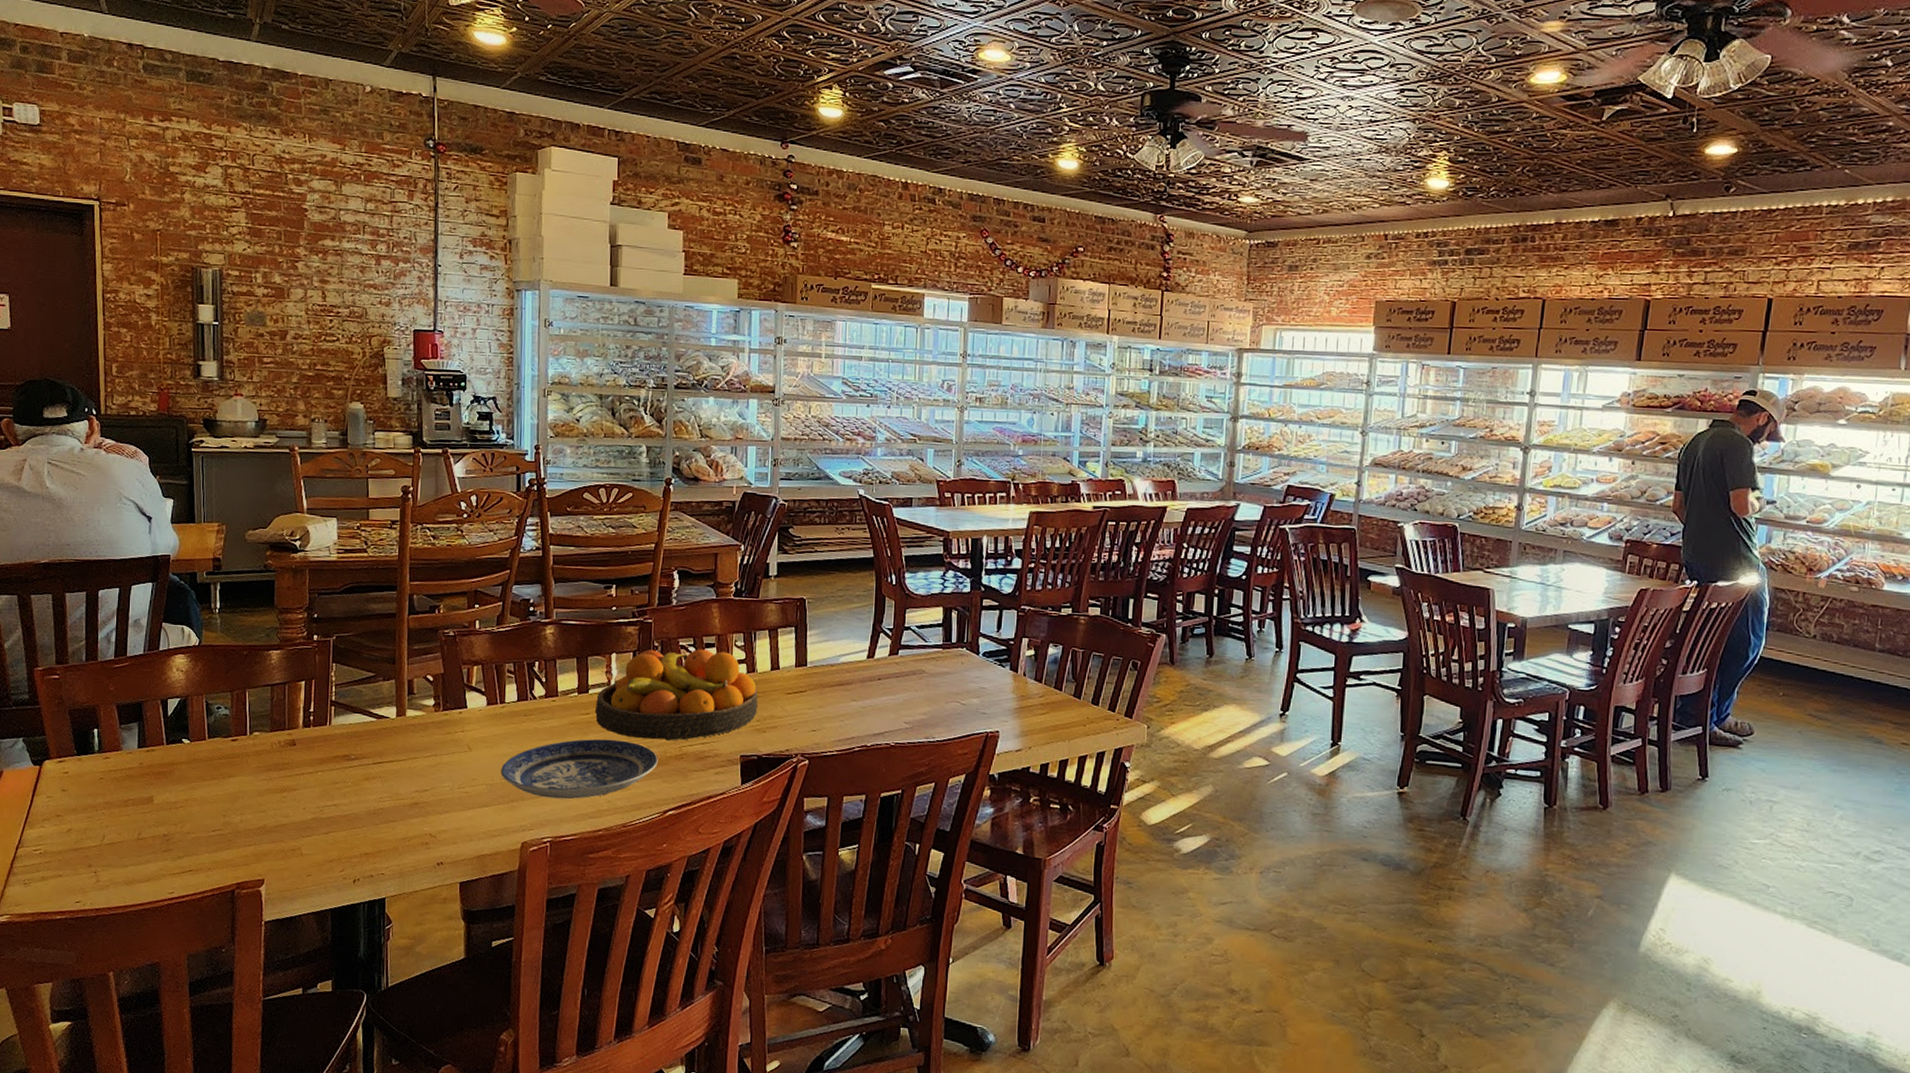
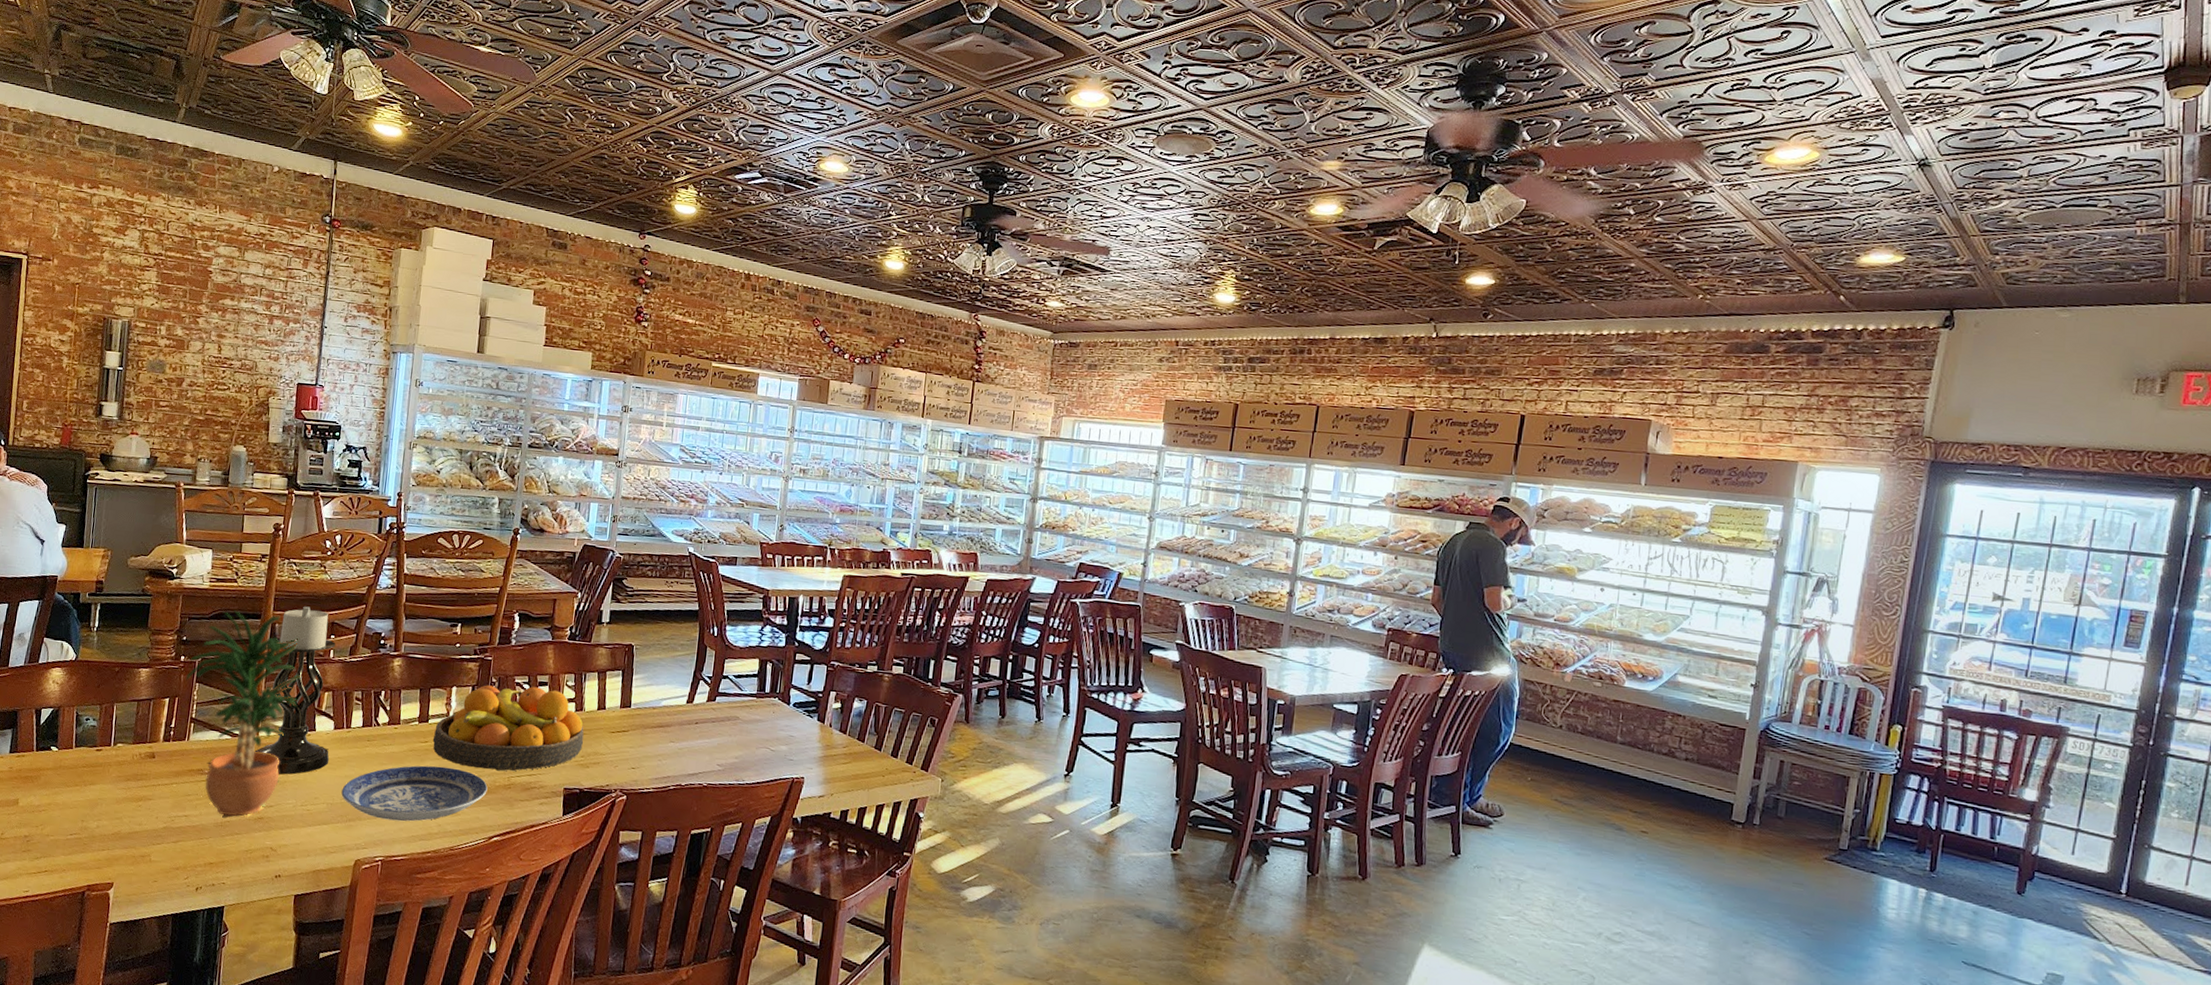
potted plant: none [321,582,446,804] -> present [186,610,301,817]
candle holder: none [403,574,485,756] -> present [254,606,336,775]

